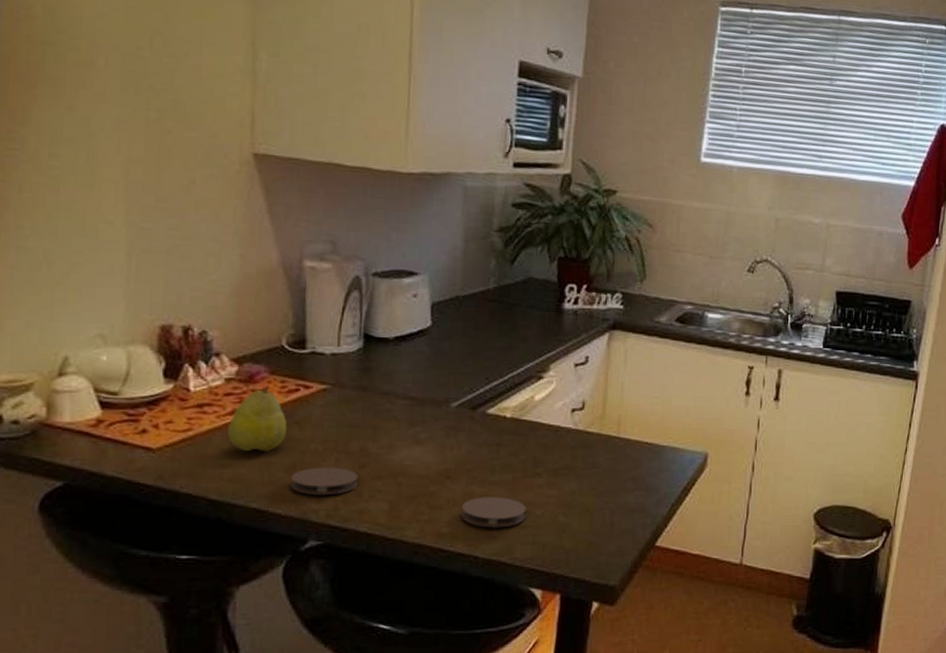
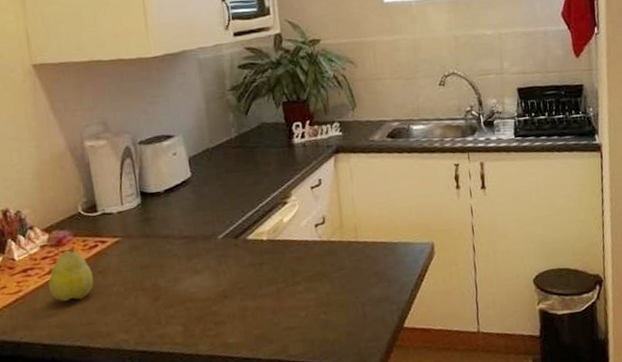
coaster: present [291,467,358,496] -> none [103,302,155,329]
coaster: present [461,497,526,528] -> none [240,306,293,334]

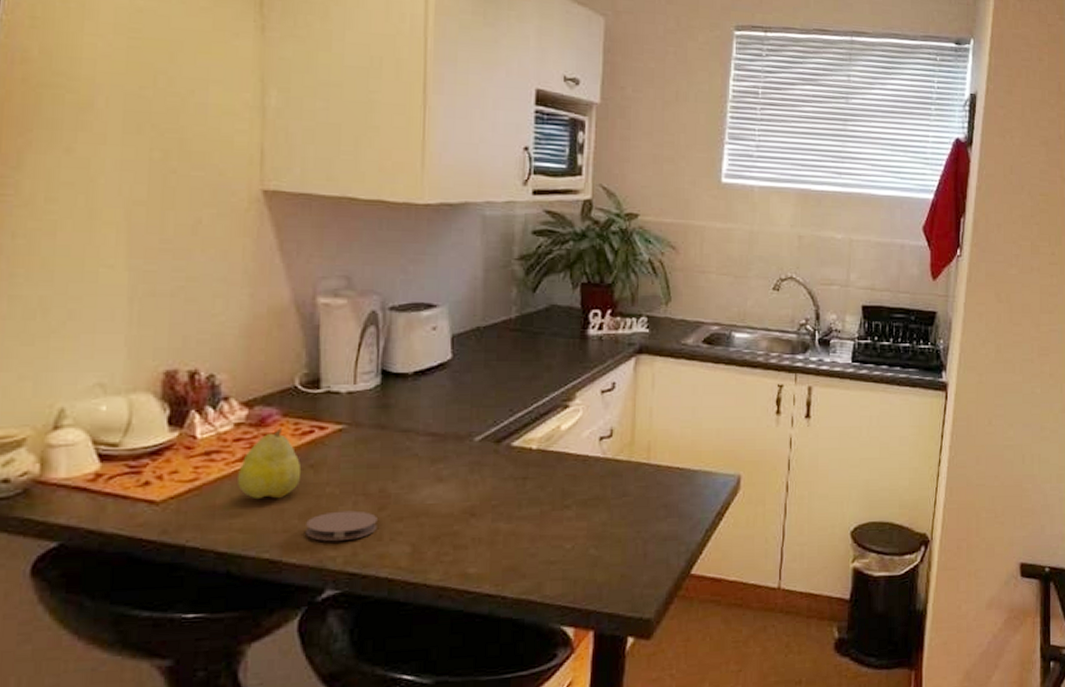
coaster: none [103,302,155,329] -> present [306,510,377,542]

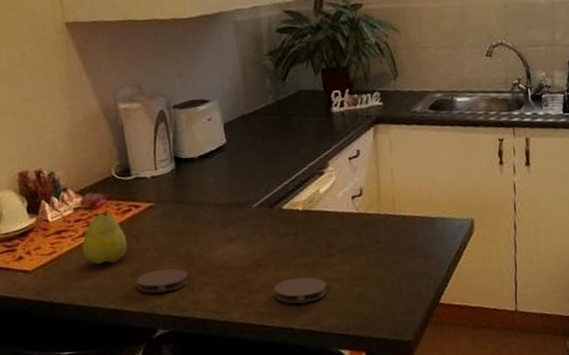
coaster: none [487,532,556,565] -> present [273,277,327,304]

